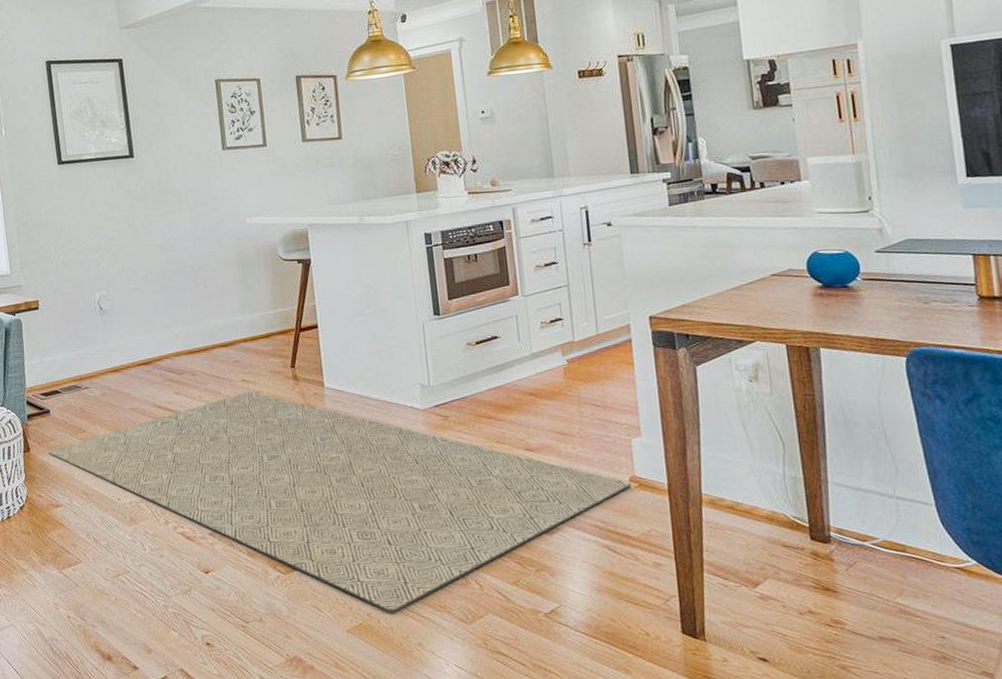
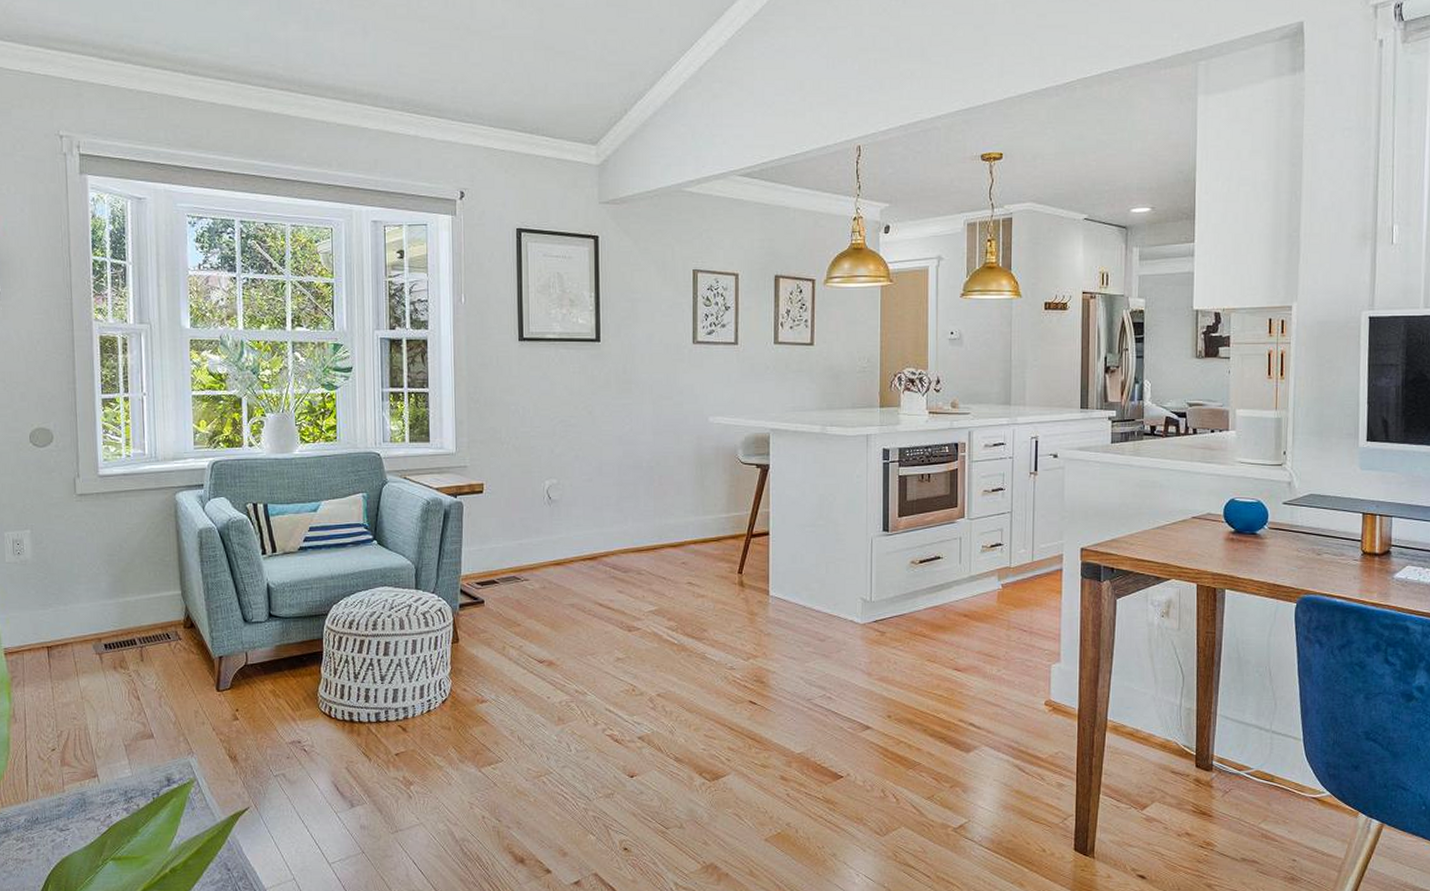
rug: present [48,391,631,613] -> none [478,595,1046,823]

